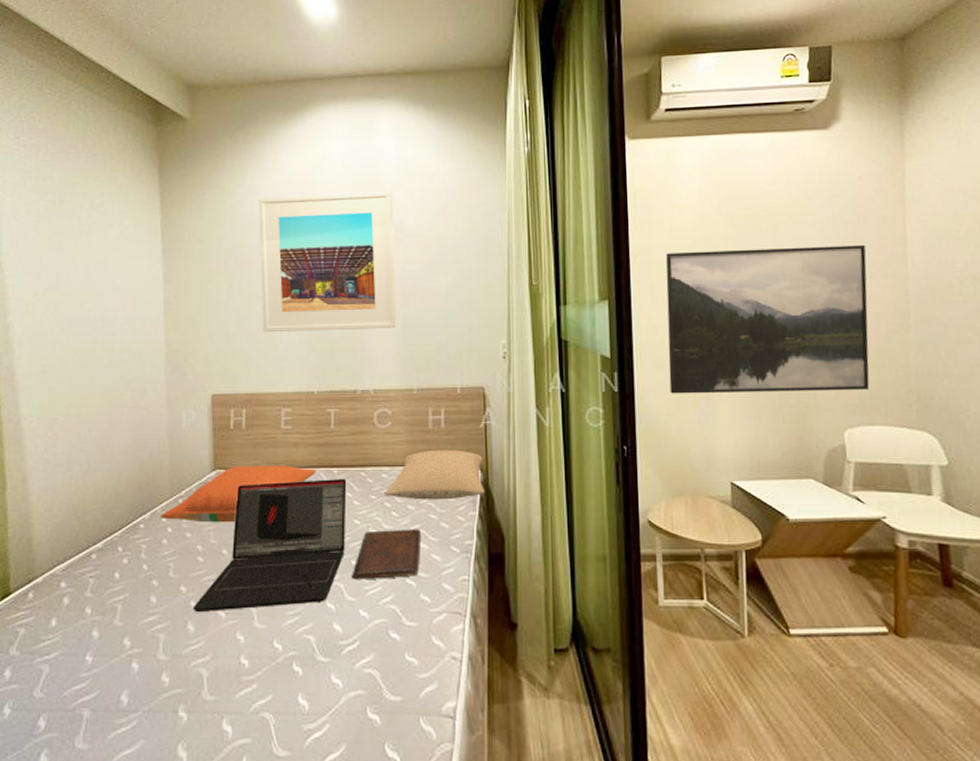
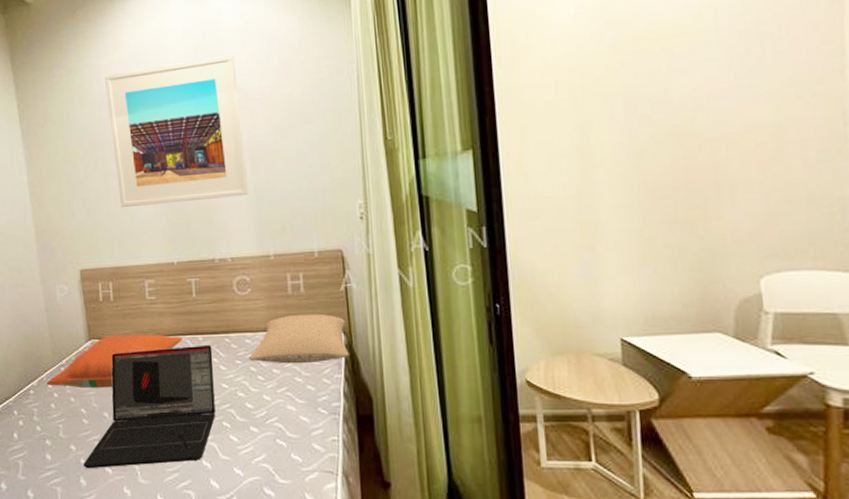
book: present [351,529,420,580] -> none [224,392,289,441]
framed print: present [666,244,870,394] -> none [537,59,794,247]

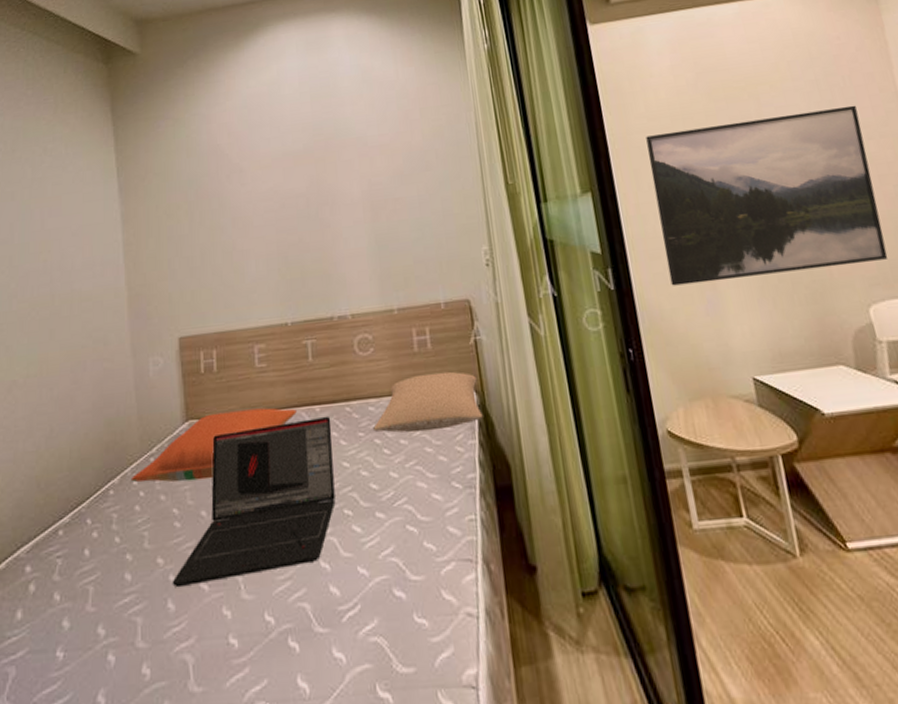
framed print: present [104,55,249,207] -> none [214,103,370,264]
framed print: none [537,59,794,247] -> present [646,105,888,286]

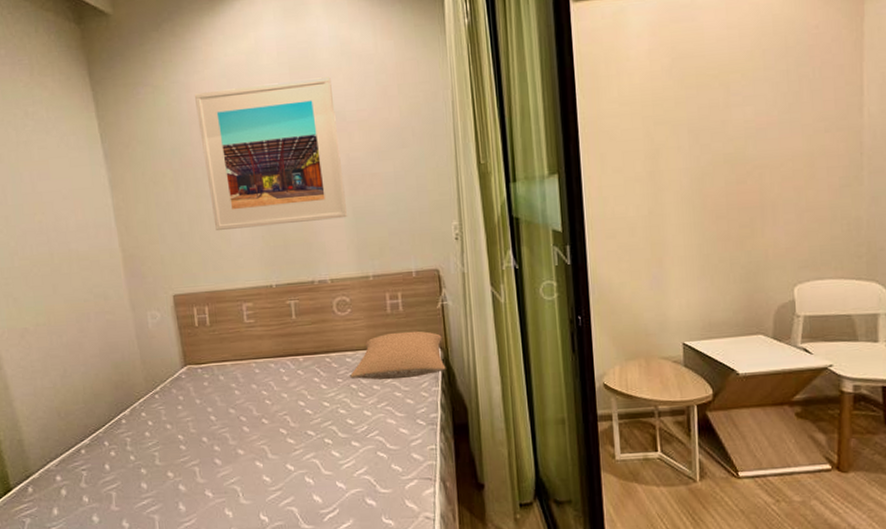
pillow: present [130,408,297,483] -> none [139,357,283,415]
laptop: present [172,416,336,588] -> none [181,365,317,495]
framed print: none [214,103,370,264] -> present [194,77,348,230]
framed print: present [646,105,888,286] -> none [615,97,821,263]

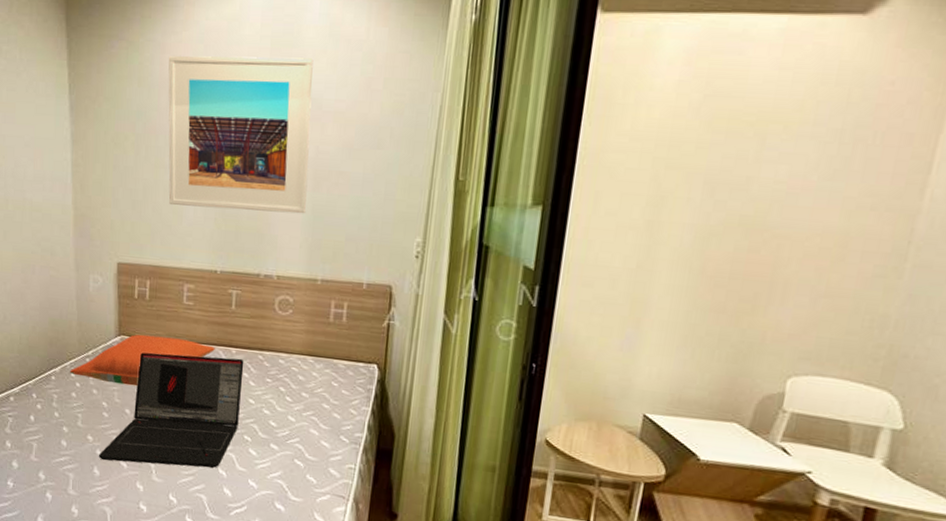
pillow: none [139,357,283,415] -> present [69,334,215,386]
laptop: none [181,365,317,495] -> present [98,352,244,468]
pillow: present [350,330,446,380] -> none [280,342,382,393]

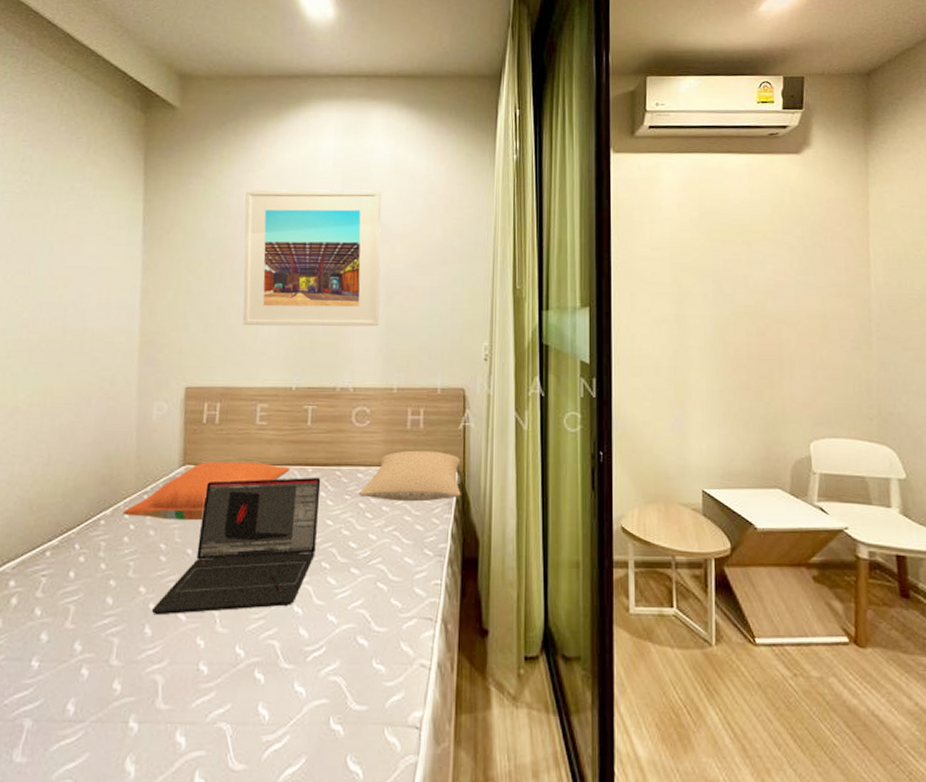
pillow: none [280,342,382,393] -> present [359,450,461,502]

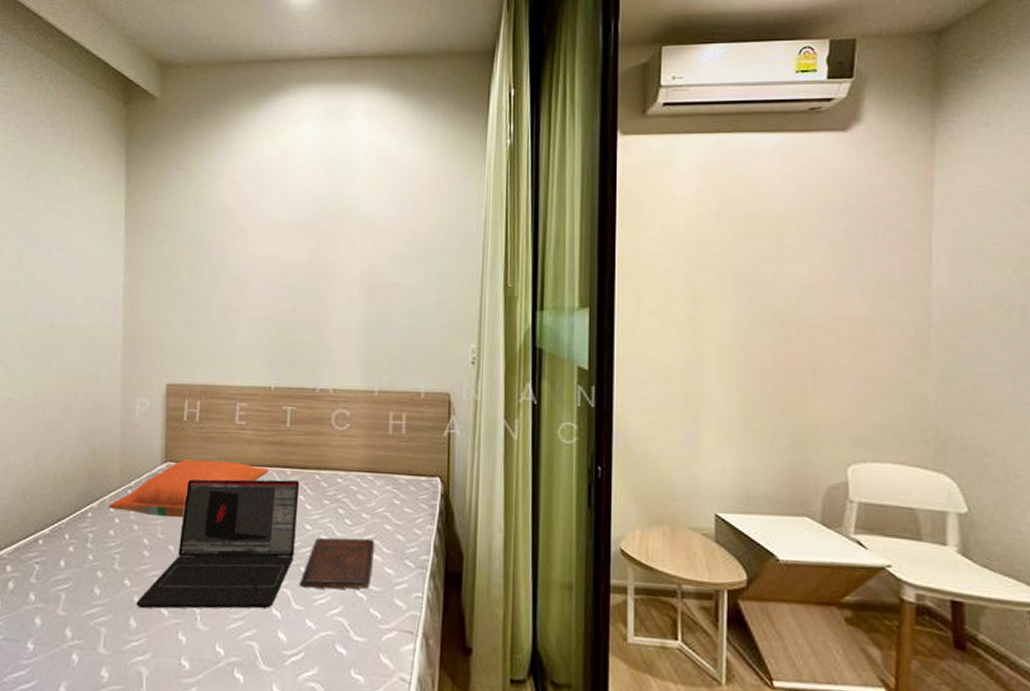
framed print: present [243,189,381,327] -> none [222,180,363,326]
book: none [321,530,394,583] -> present [299,537,374,590]
pillow: present [359,450,461,502] -> none [339,456,445,511]

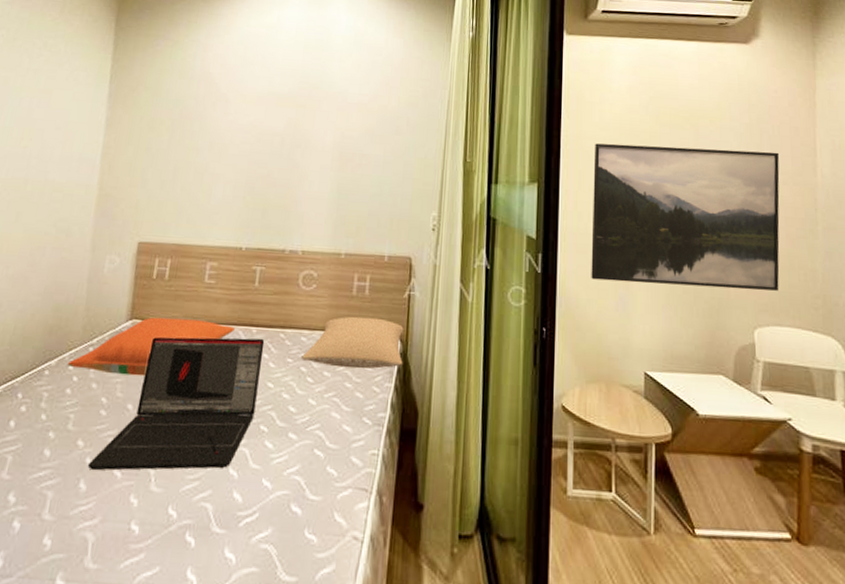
book: present [299,537,374,590] -> none [258,395,334,448]
pillow: none [339,456,445,511] -> present [302,316,404,369]
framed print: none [652,259,884,423] -> present [591,143,780,291]

